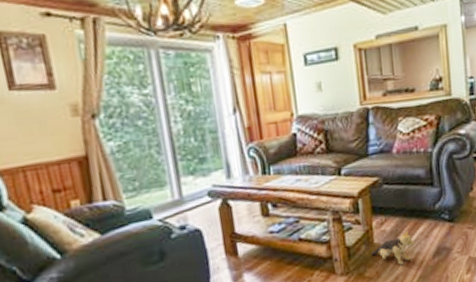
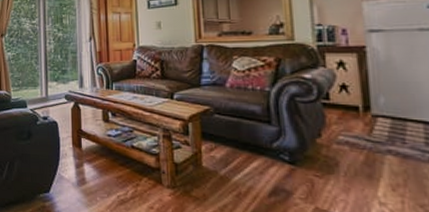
plush toy: present [371,230,416,265] -> none [198,161,248,194]

